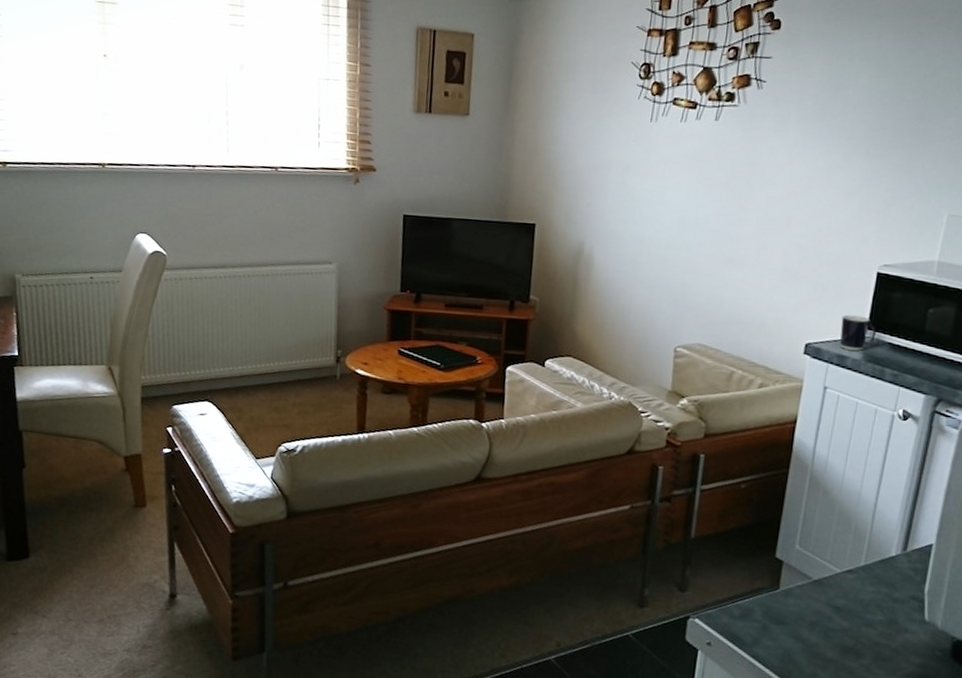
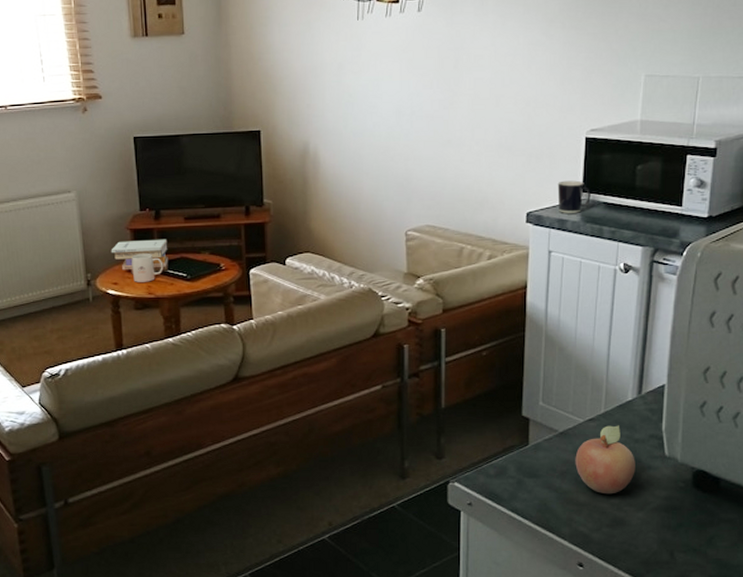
books: none [365,320,425,359] -> present [111,239,169,275]
mug: none [384,335,418,367] -> present [132,253,164,283]
fruit: none [826,579,892,654] -> present [575,425,635,495]

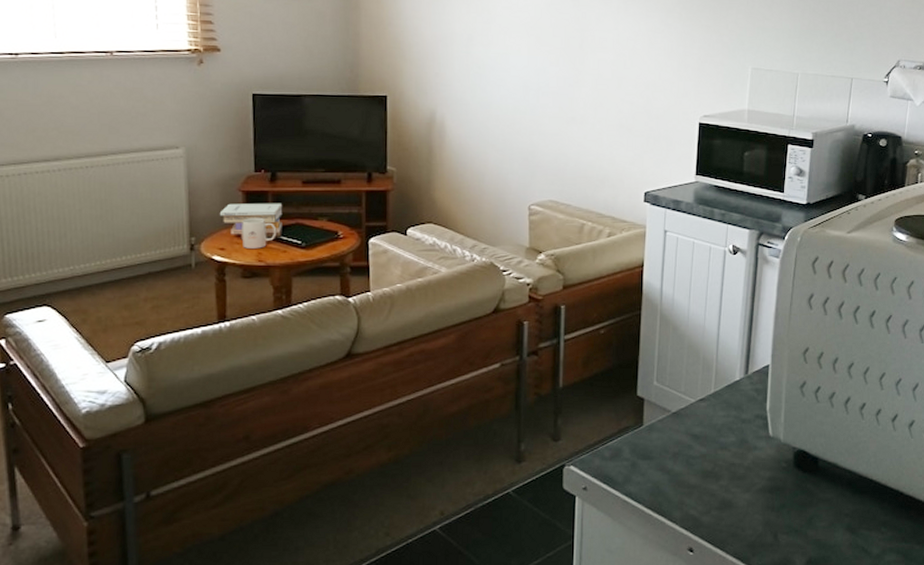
mug: present [557,180,591,213] -> none [673,163,703,195]
fruit: present [575,425,635,495] -> none [687,405,742,476]

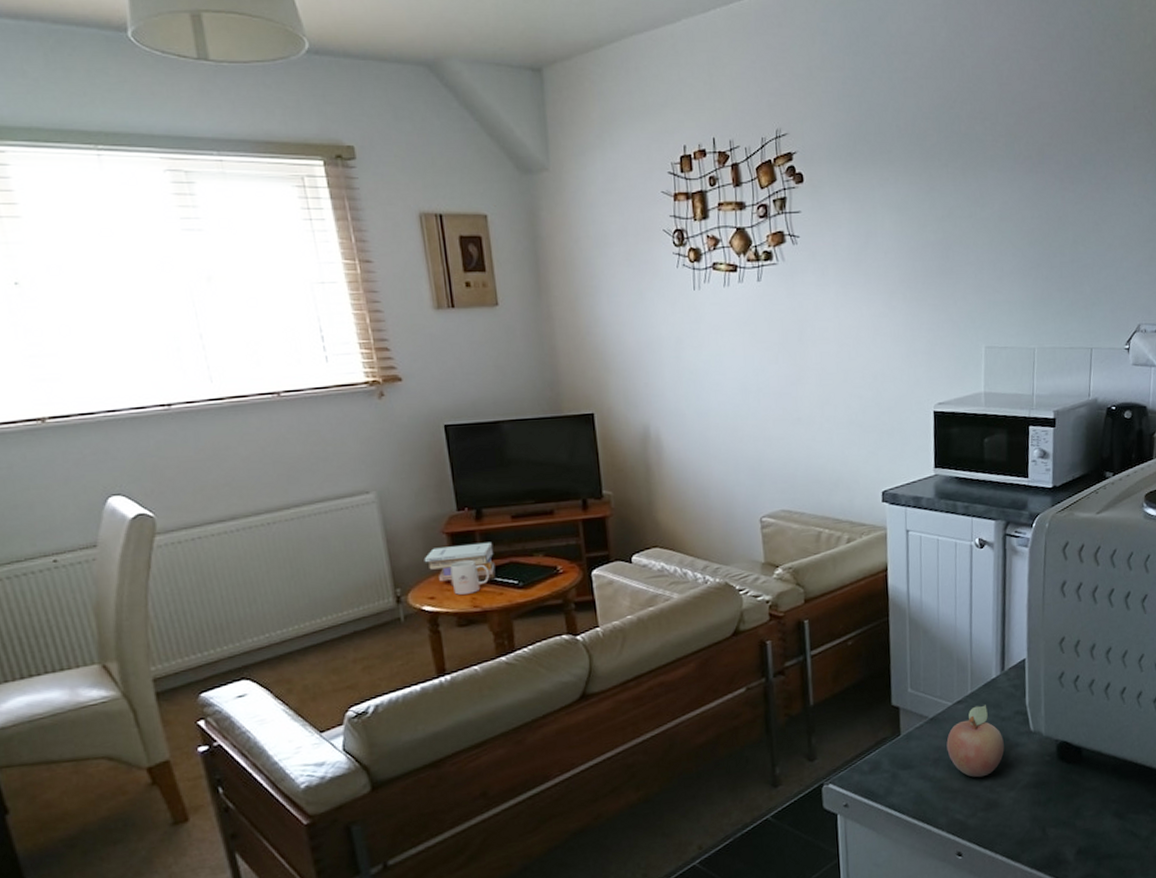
fruit: none [687,405,742,476] -> present [946,705,1004,778]

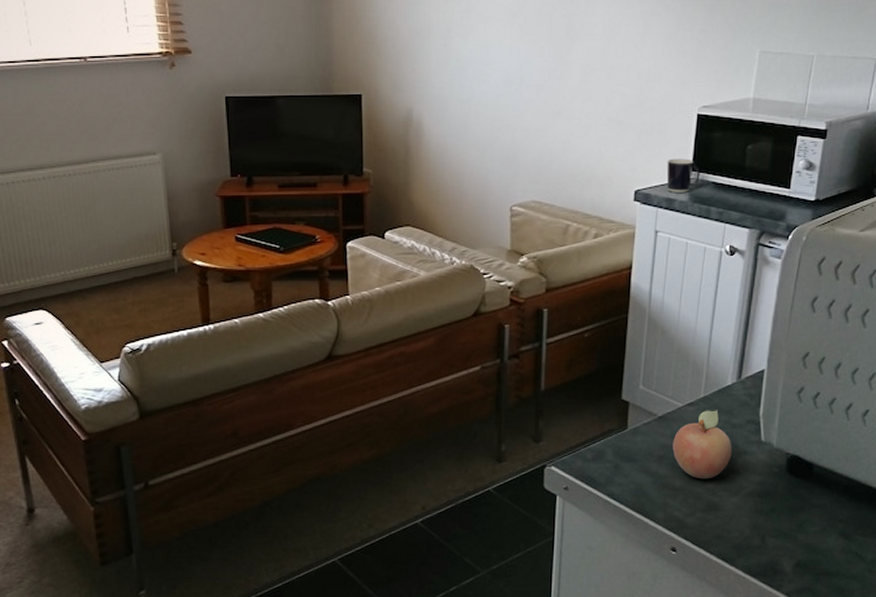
books: present [424,542,496,587] -> none [198,207,260,245]
mug: present [450,559,490,596] -> none [221,222,255,254]
mug: none [910,456,943,491] -> present [666,158,700,192]

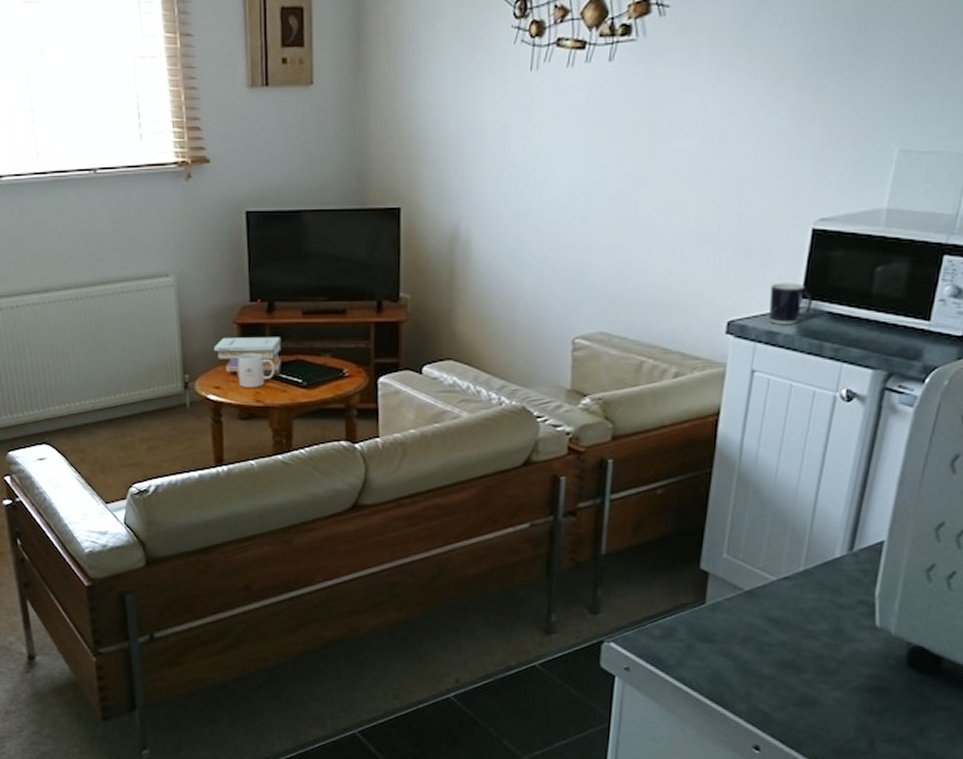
books: none [198,207,260,245] -> present [213,336,282,378]
mug: none [221,222,255,254] -> present [238,352,275,389]
fruit: present [672,410,732,479] -> none [761,586,837,668]

